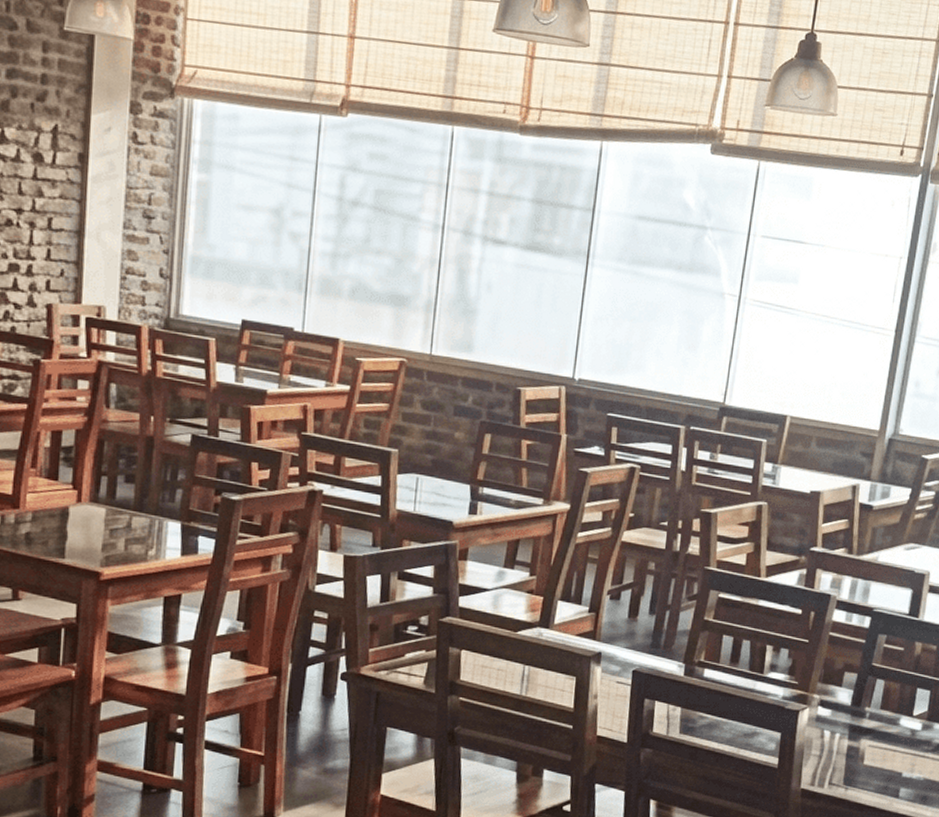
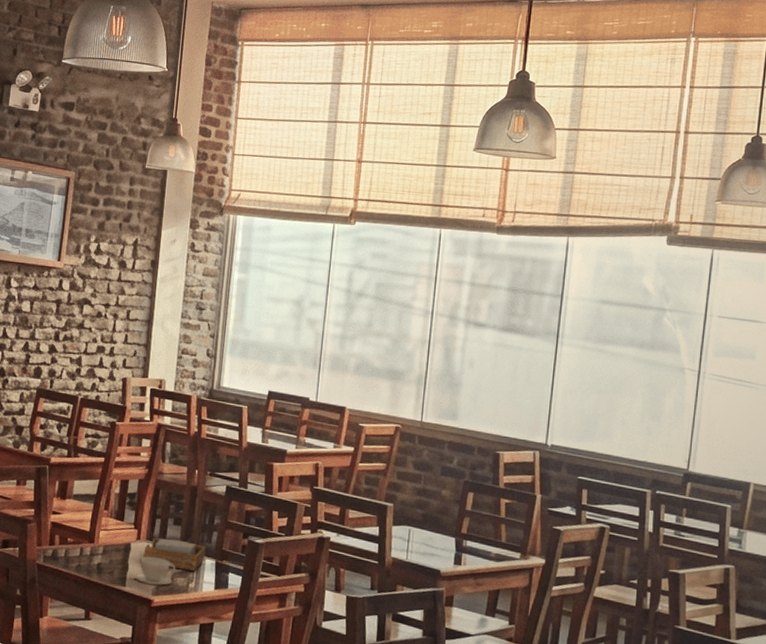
teacup: none [76,521,130,555] -> present [134,556,175,586]
napkin holder: none [86,499,168,536] -> present [143,538,206,571]

